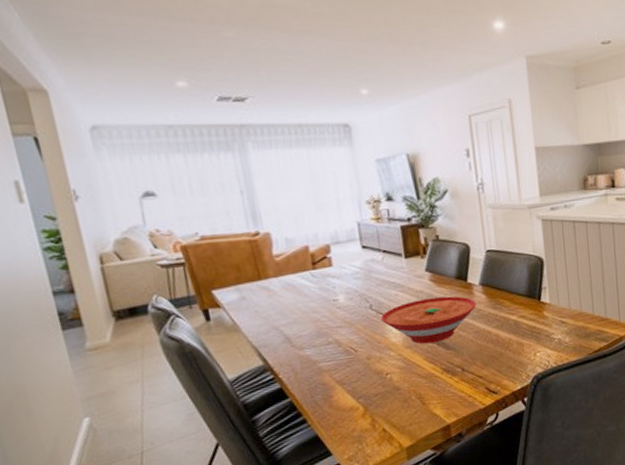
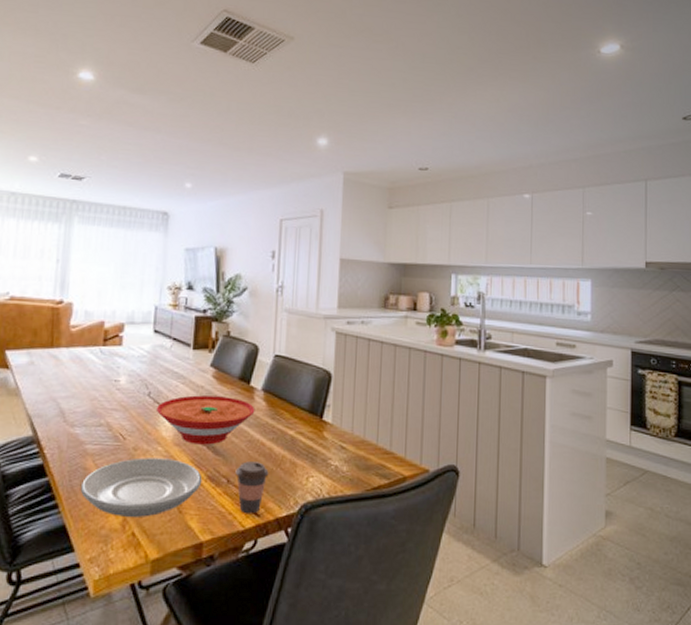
plate: none [323,360,439,419] -> present [80,457,202,517]
coffee cup: none [468,348,499,394] -> present [235,461,269,514]

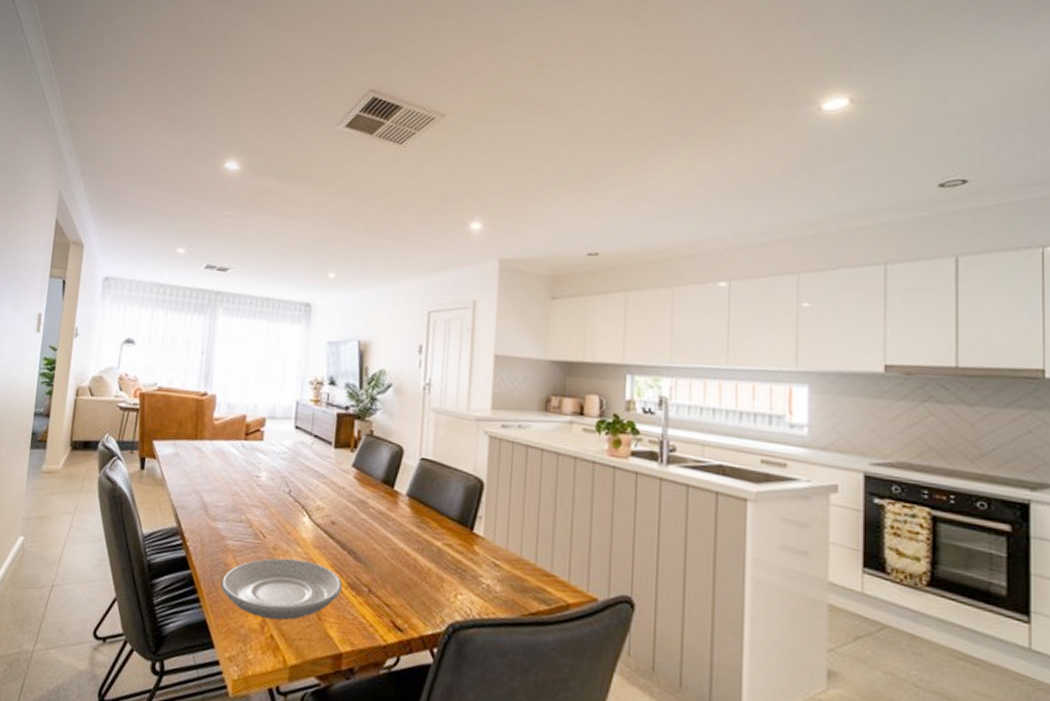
bowl: present [156,395,255,445] -> none [296,496,399,551]
coffee cup: present [235,461,269,514] -> none [377,571,413,629]

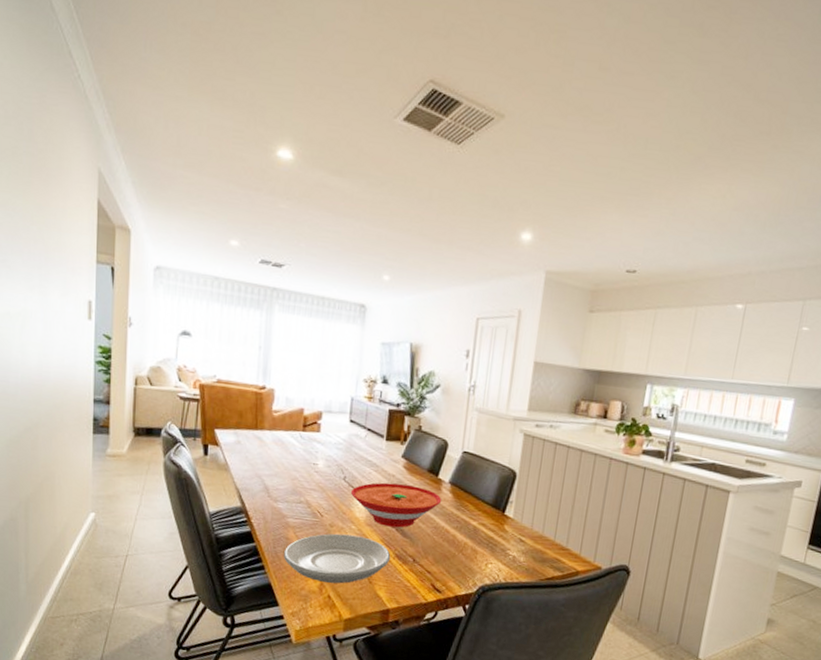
bowl: none [296,496,399,551] -> present [350,482,442,528]

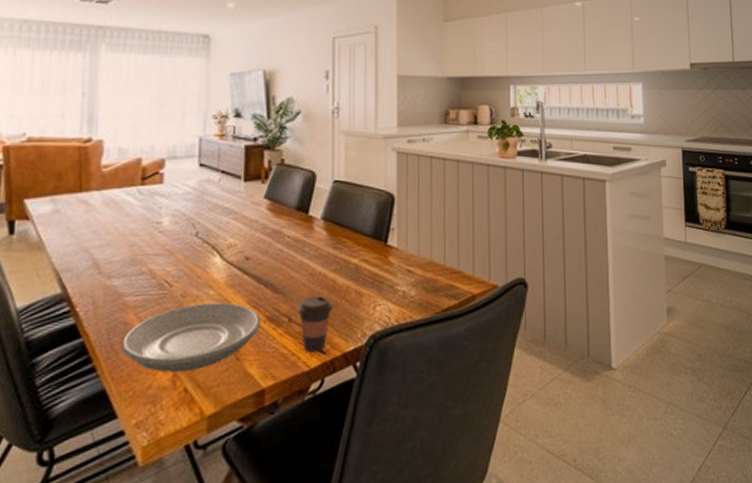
bowl: present [350,482,442,528] -> none [205,229,316,284]
coffee cup: none [421,545,452,590] -> present [297,295,333,353]

